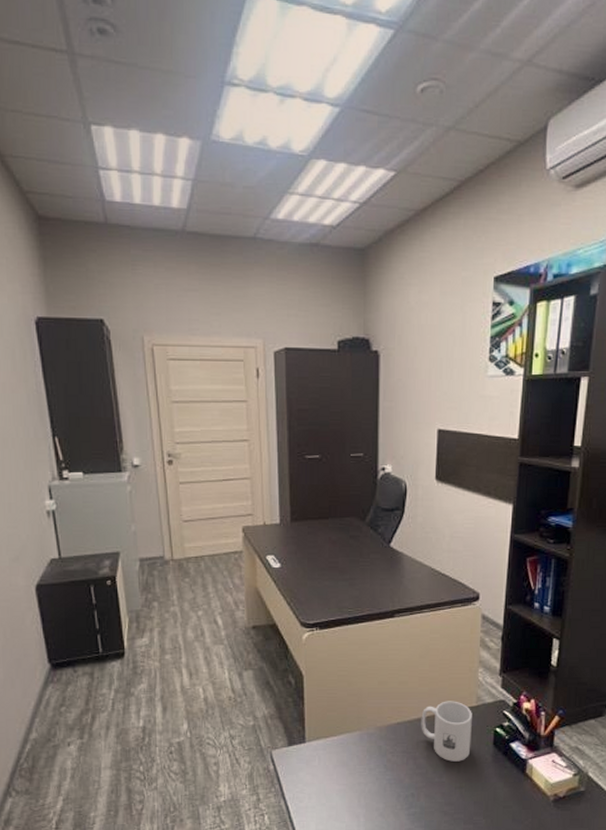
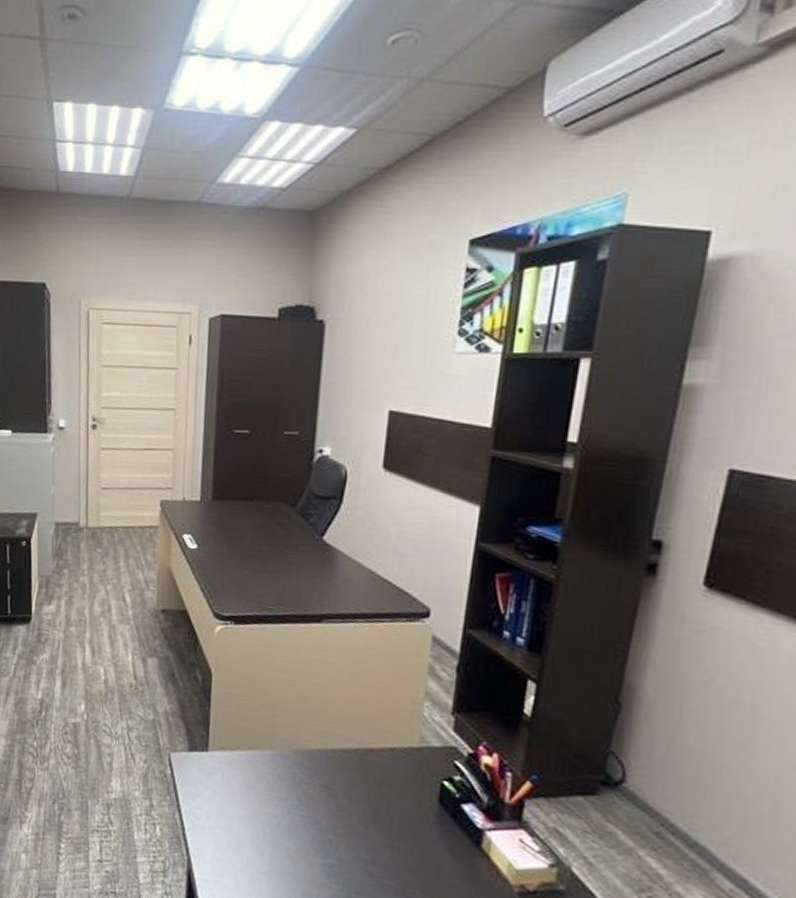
mug: present [421,701,472,762] -> none [346,734,413,814]

